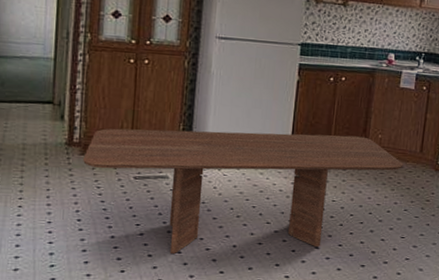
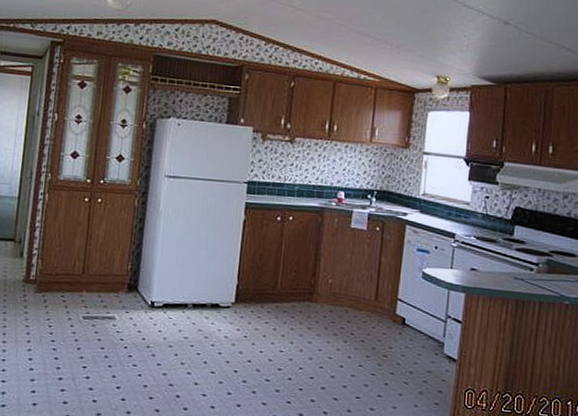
dining table: present [83,128,403,253] -> none [37,266,357,403]

